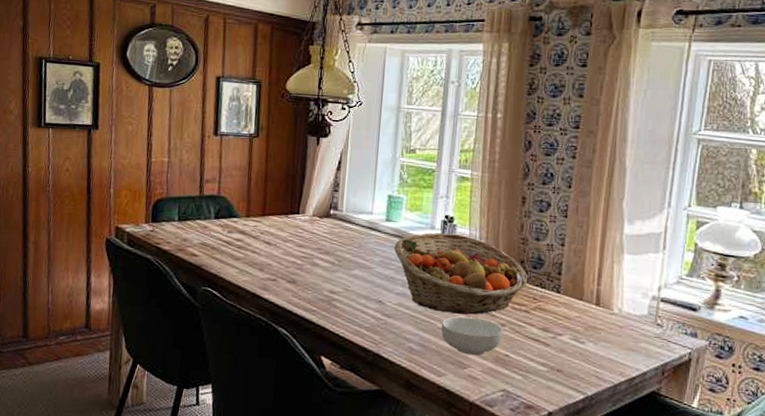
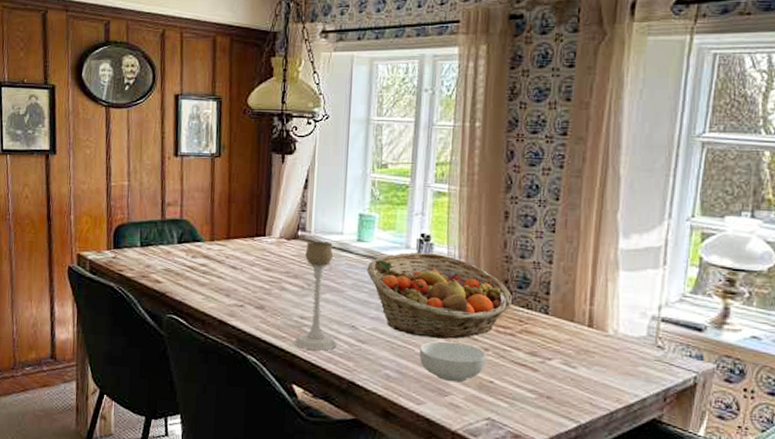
candle holder: none [324,219,364,324] -> present [294,241,337,351]

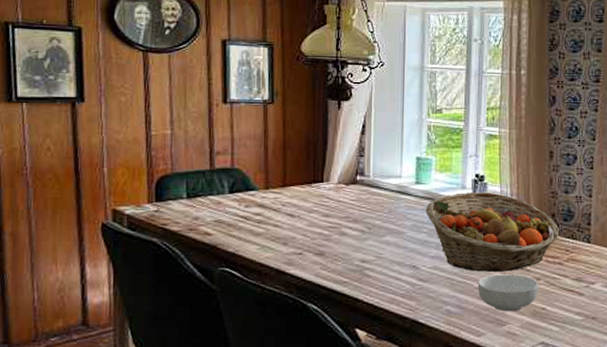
candle holder: present [294,241,337,351] -> none [356,185,399,292]

